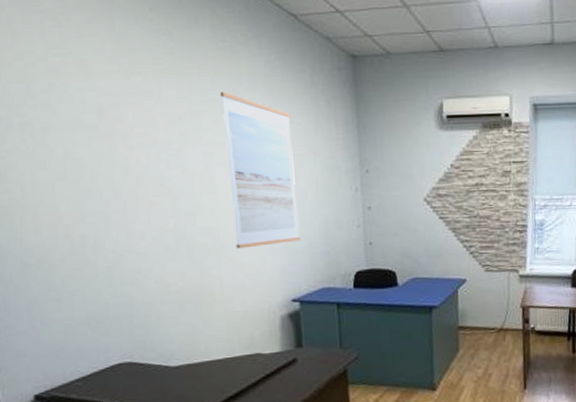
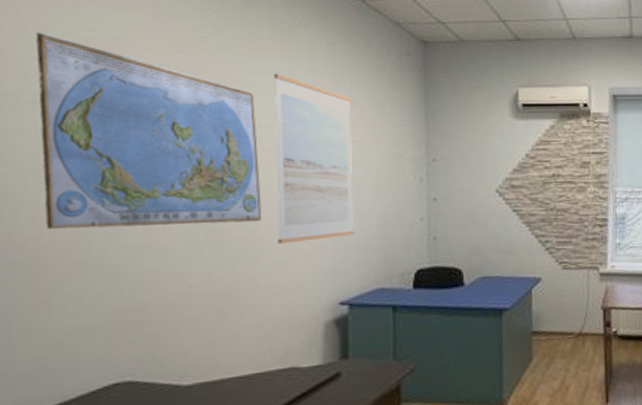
world map: none [15,59,221,237] -> present [35,32,261,230]

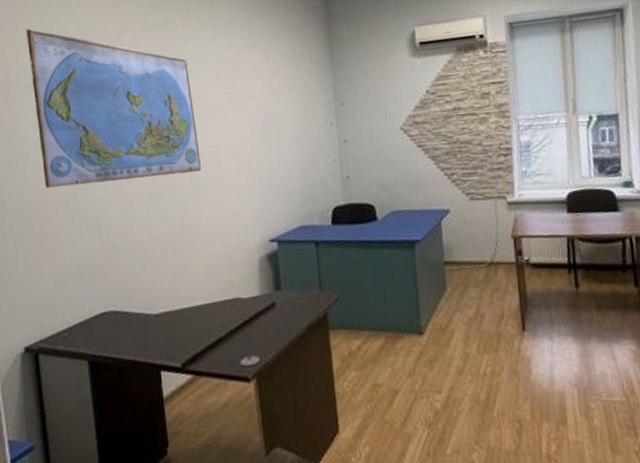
wall art: present [274,73,354,244] -> none [201,39,277,191]

